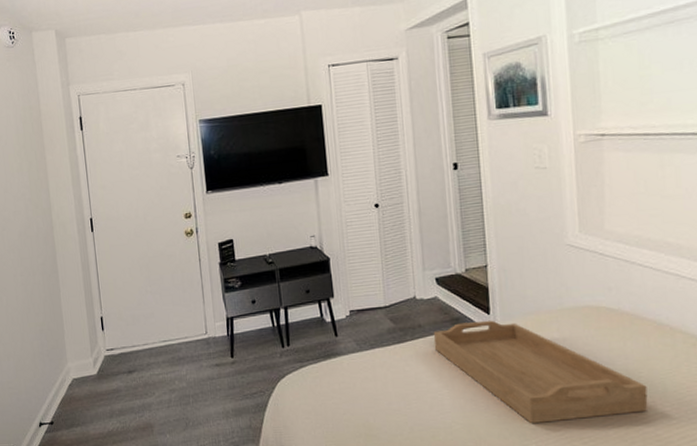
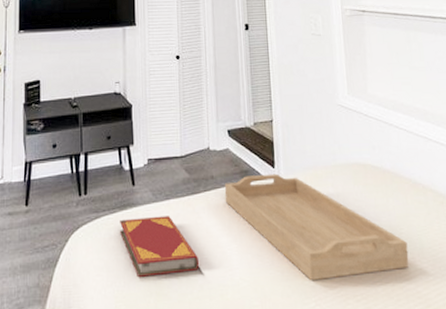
hardback book: none [325,364,408,420] -> present [120,216,199,277]

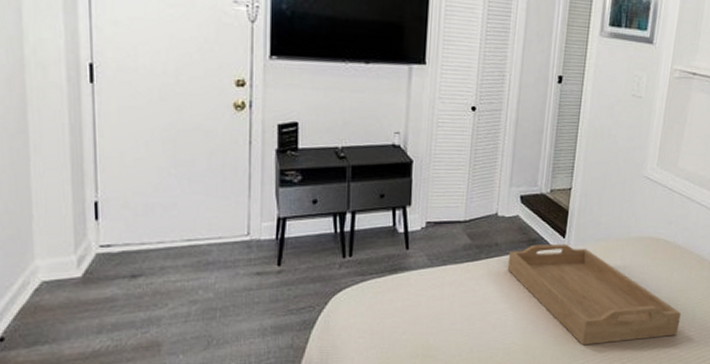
hardback book: present [120,216,199,277] -> none [388,282,471,340]

